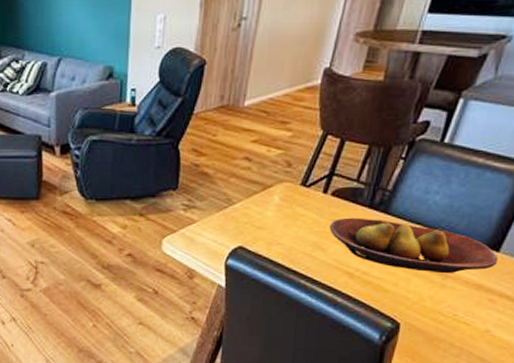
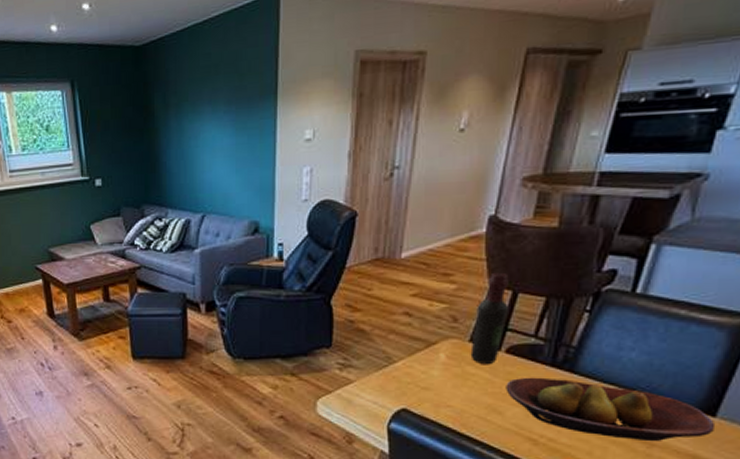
wine bottle: none [301,121,338,205] -> present [470,272,510,364]

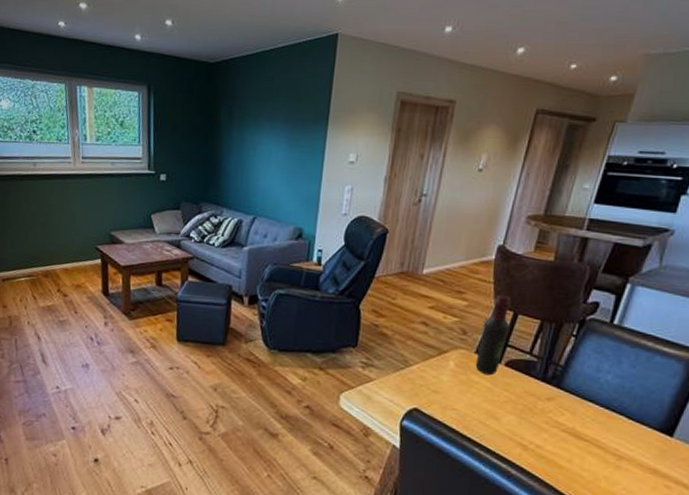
fruit bowl: present [506,377,716,442] -> none [503,389,673,455]

